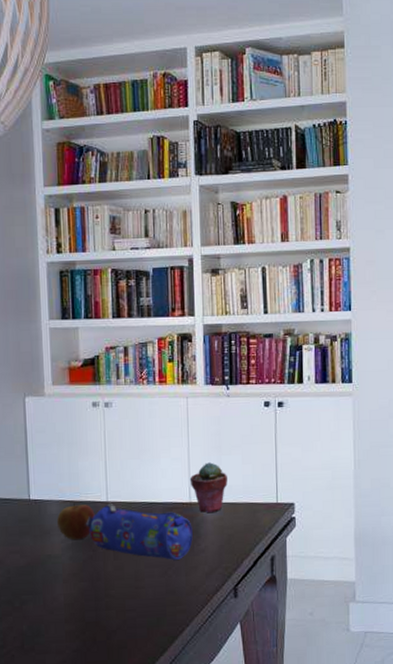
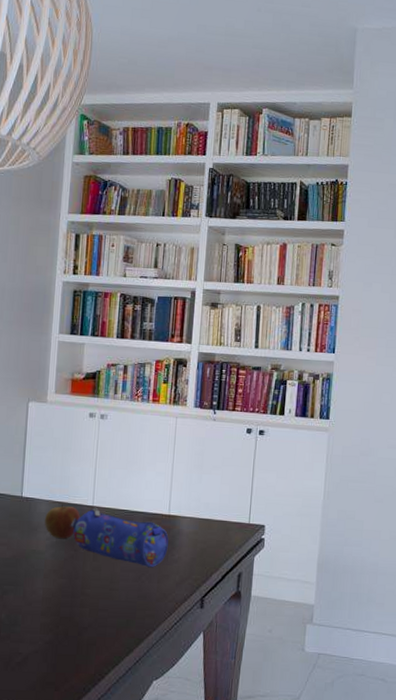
potted succulent: present [189,462,227,514] -> none [170,479,206,527]

